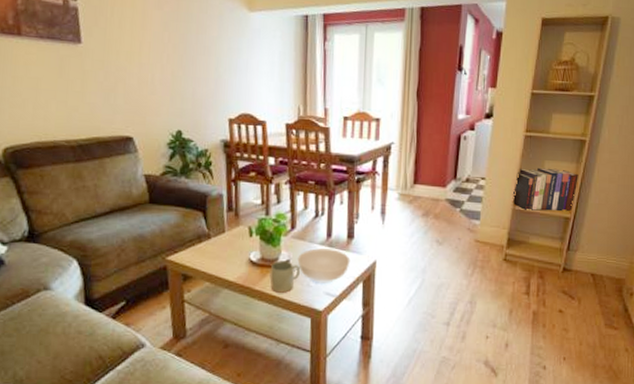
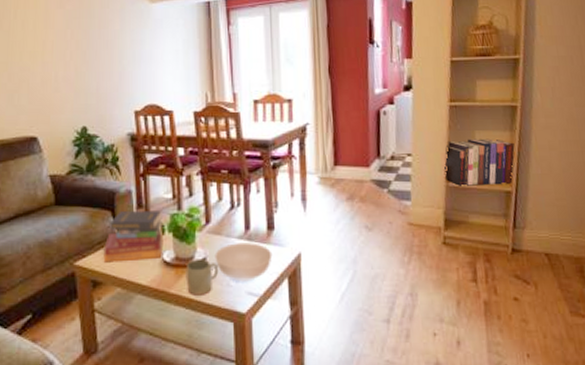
books: none [194,213,251,259] -> present [103,211,164,262]

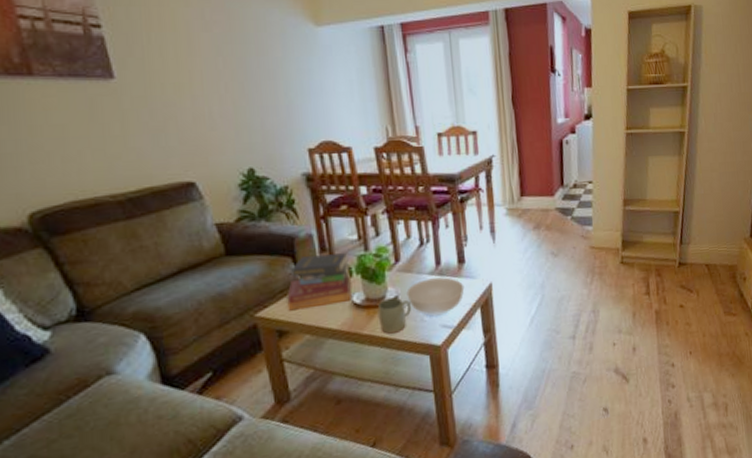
books: present [445,138,514,186] -> none [622,163,682,209]

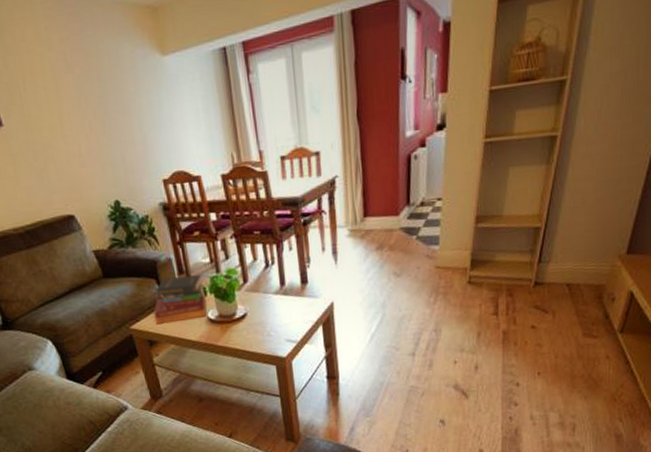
mug: present [377,297,412,334] -> none [229,314,260,346]
bowl: present [406,277,465,317] -> none [254,296,307,332]

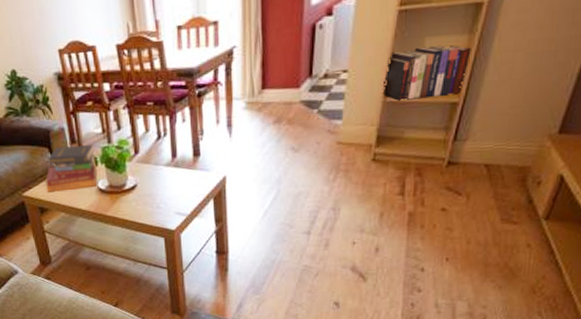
books: none [475,174,548,226] -> present [383,45,470,101]

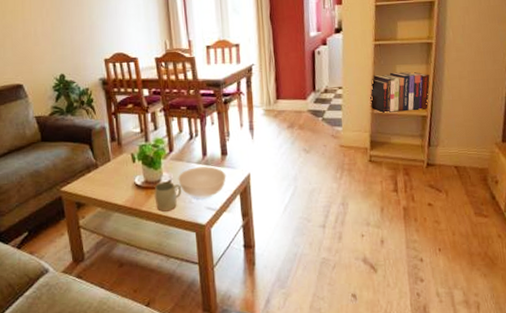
books: present [45,145,98,192] -> none [84,143,135,187]
mug: none [119,185,149,217] -> present [154,181,182,212]
bowl: none [144,169,199,204] -> present [178,166,227,199]

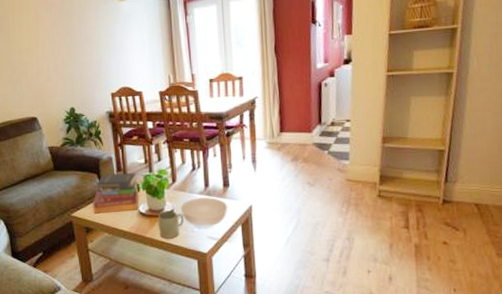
books: none [84,143,135,187] -> present [93,173,139,214]
books: present [371,71,429,113] -> none [381,103,448,147]

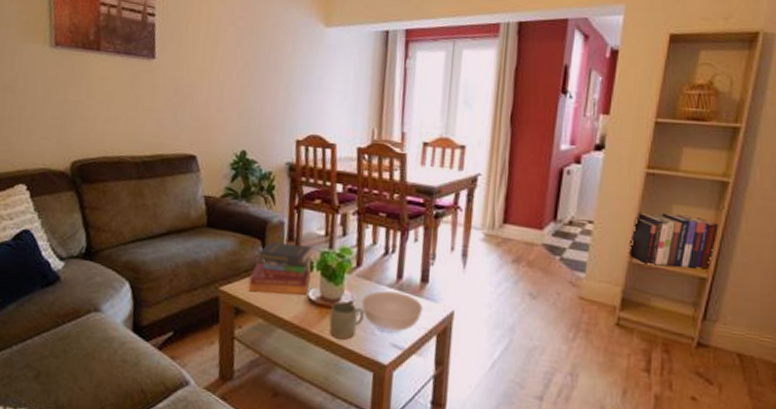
books: none [381,103,448,147] -> present [629,212,717,270]

